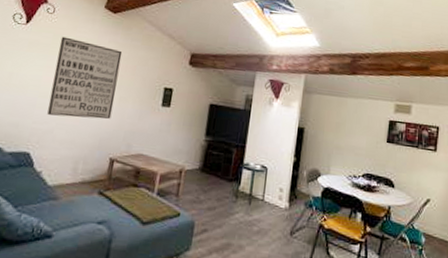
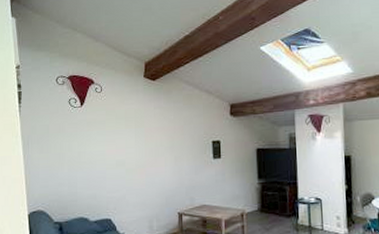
wall art: present [47,36,123,119] -> none [113,111,171,183]

